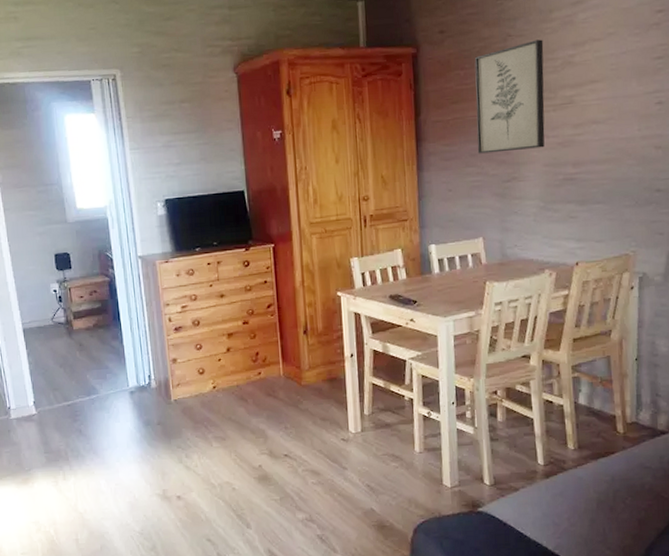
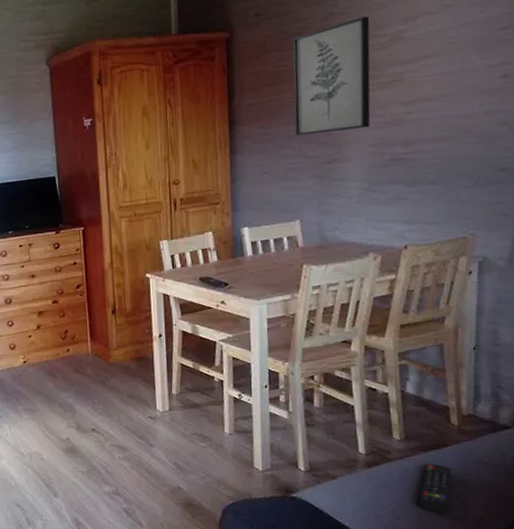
remote control: none [590,471,618,518] -> present [418,464,451,513]

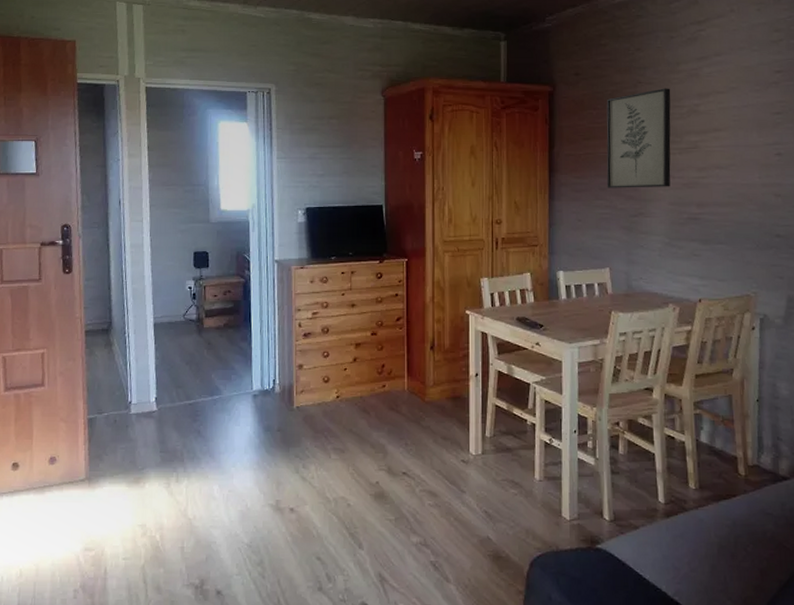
remote control: present [418,464,451,513] -> none [711,514,740,565]

